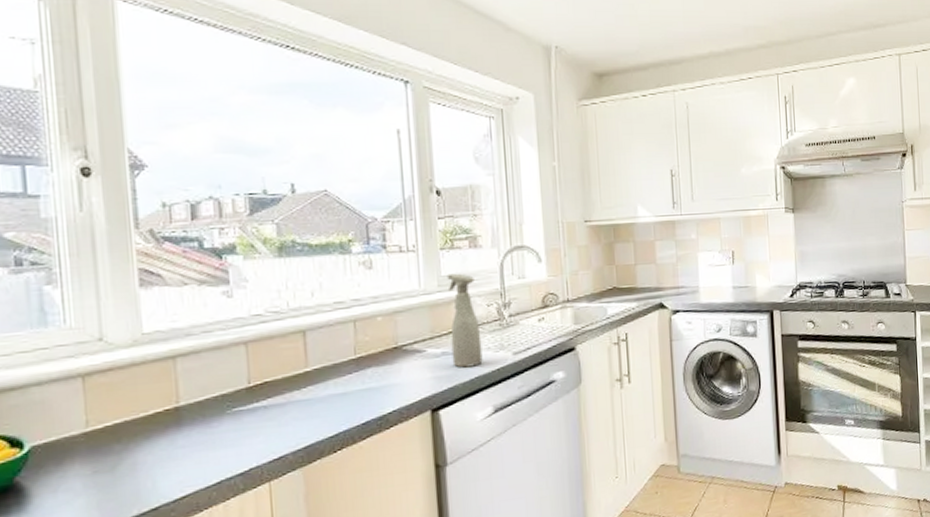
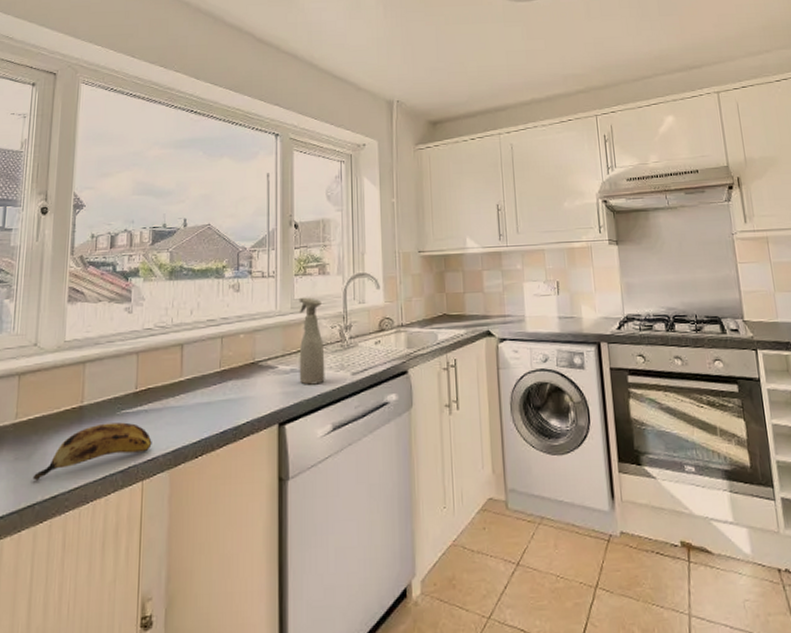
banana: none [122,421,277,494] -> present [32,422,152,481]

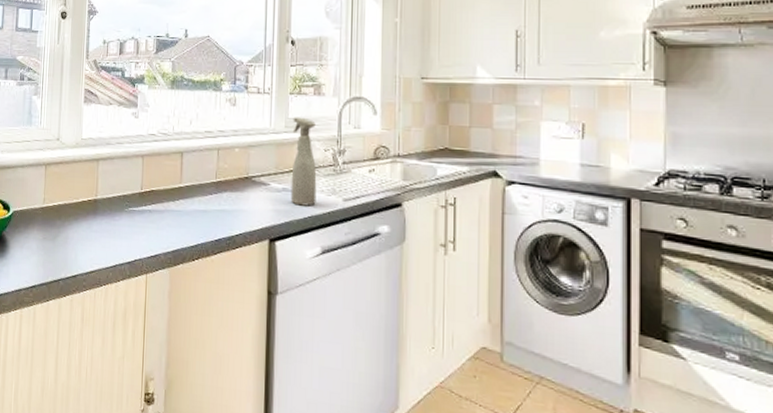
banana: present [32,422,152,481] -> none [57,217,155,260]

